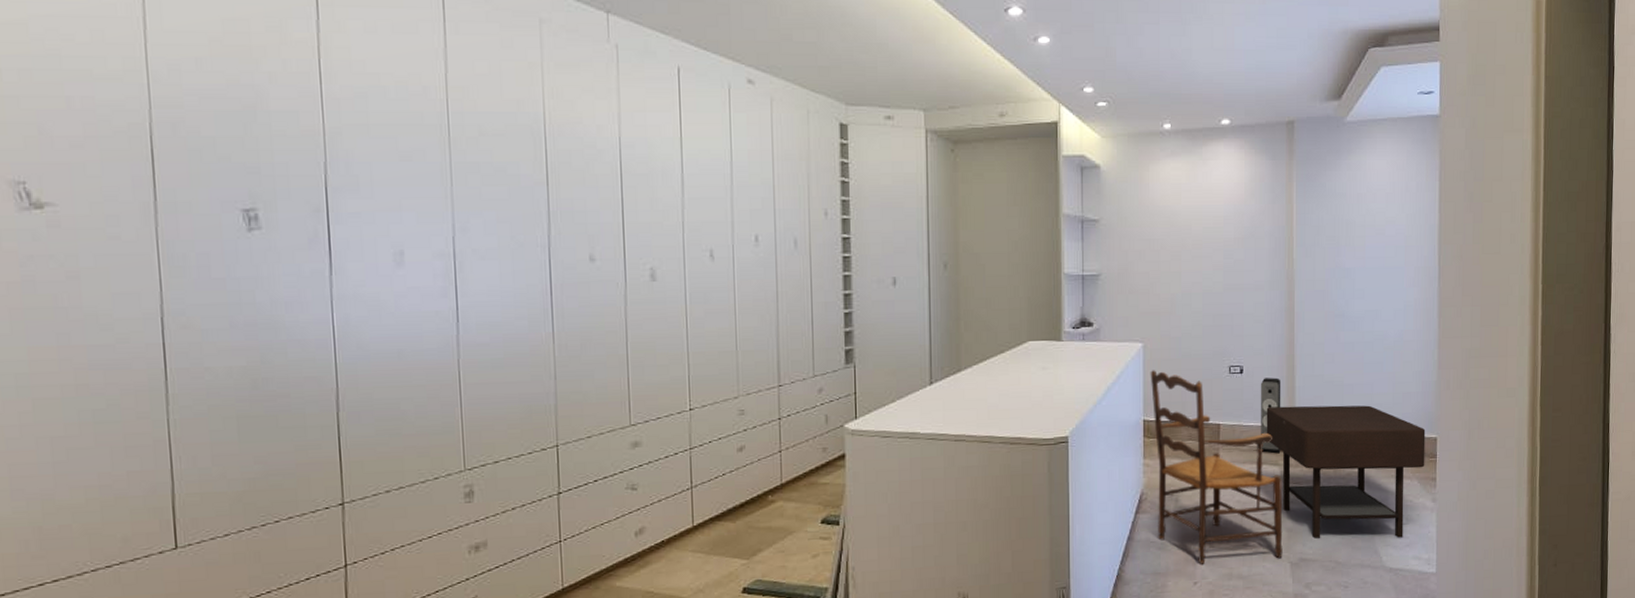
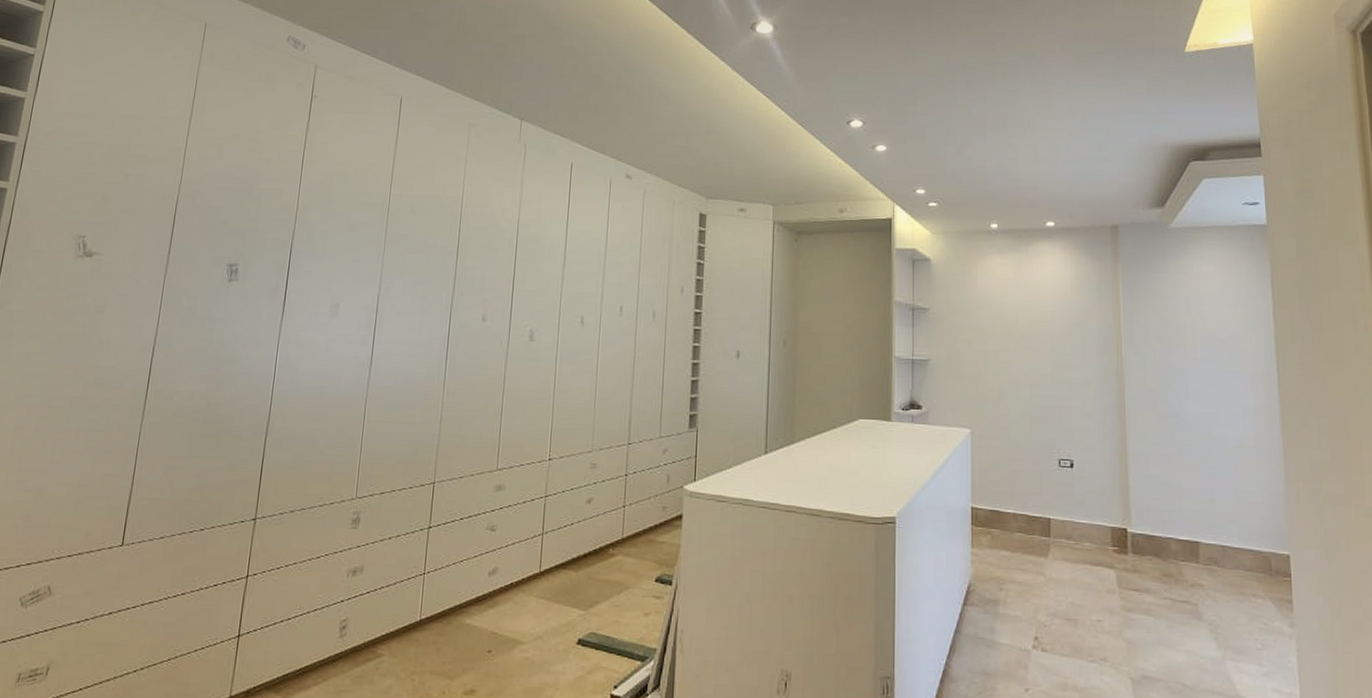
armchair: present [1150,370,1283,564] -> none [978,457,1122,672]
speaker: present [1260,377,1281,454] -> none [1092,474,1116,556]
side table: present [1266,405,1426,539] -> none [1099,505,1278,665]

